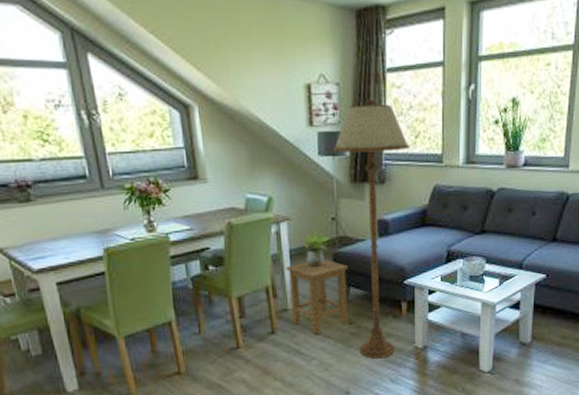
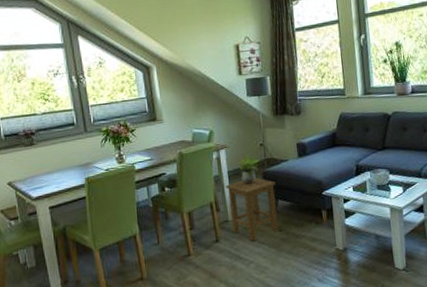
floor lamp: present [333,99,410,359] -> none [258,51,320,261]

